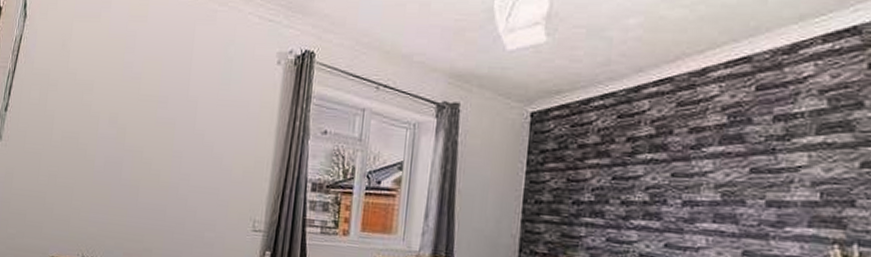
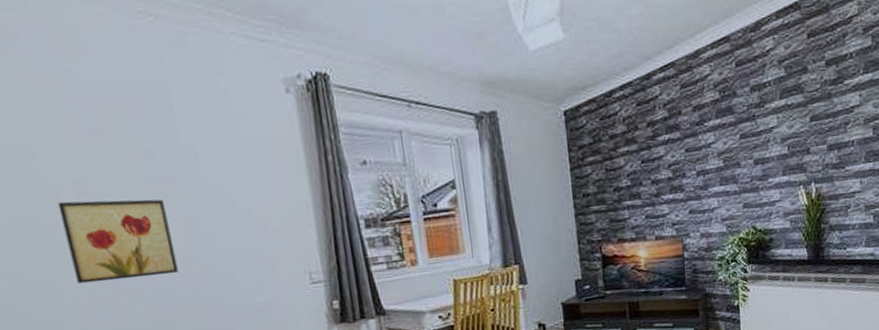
wall art: none [88,126,163,198] -> present [57,199,179,284]

